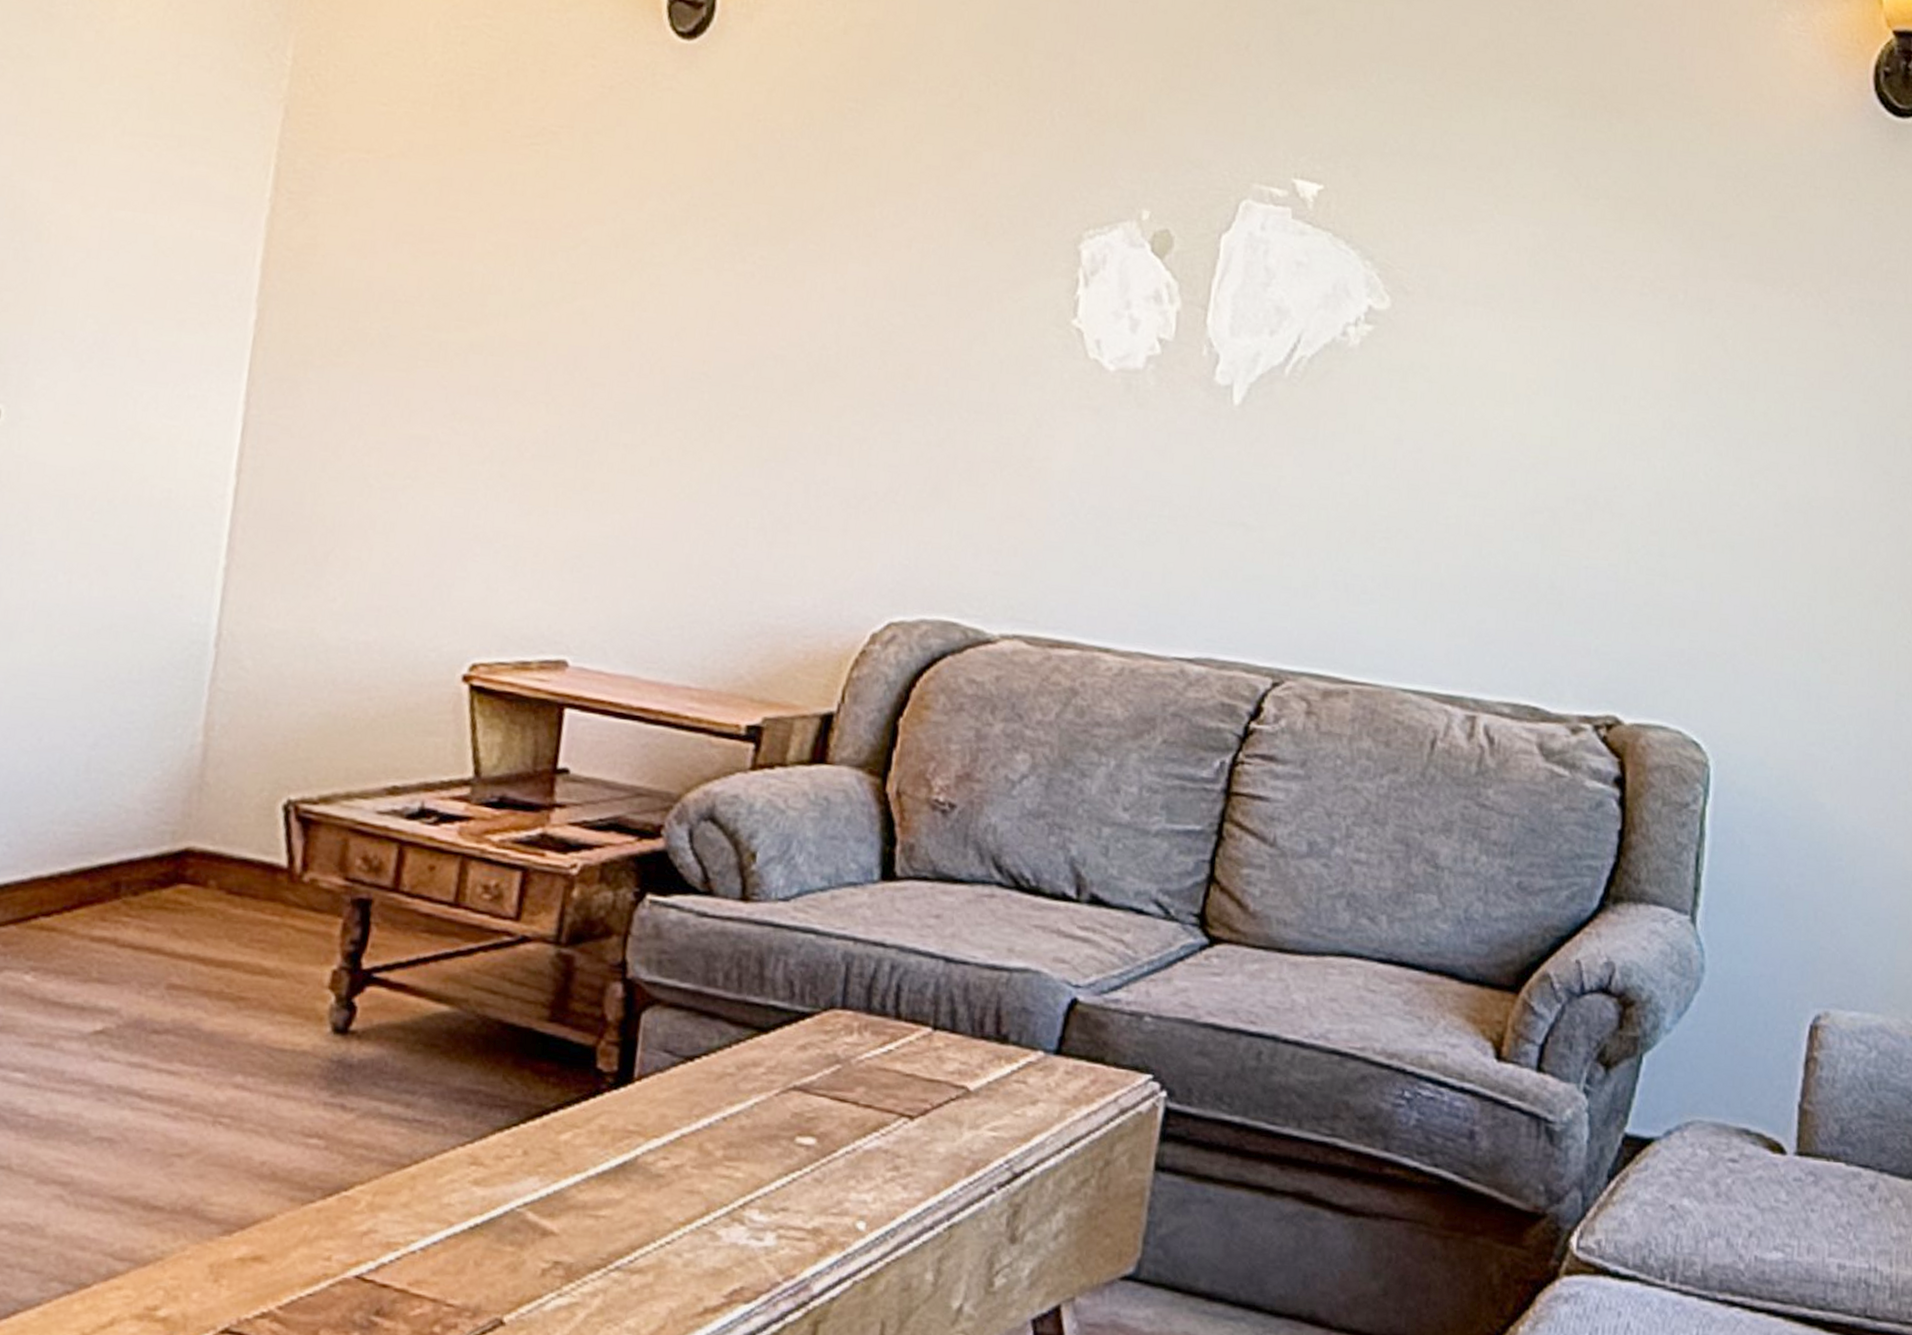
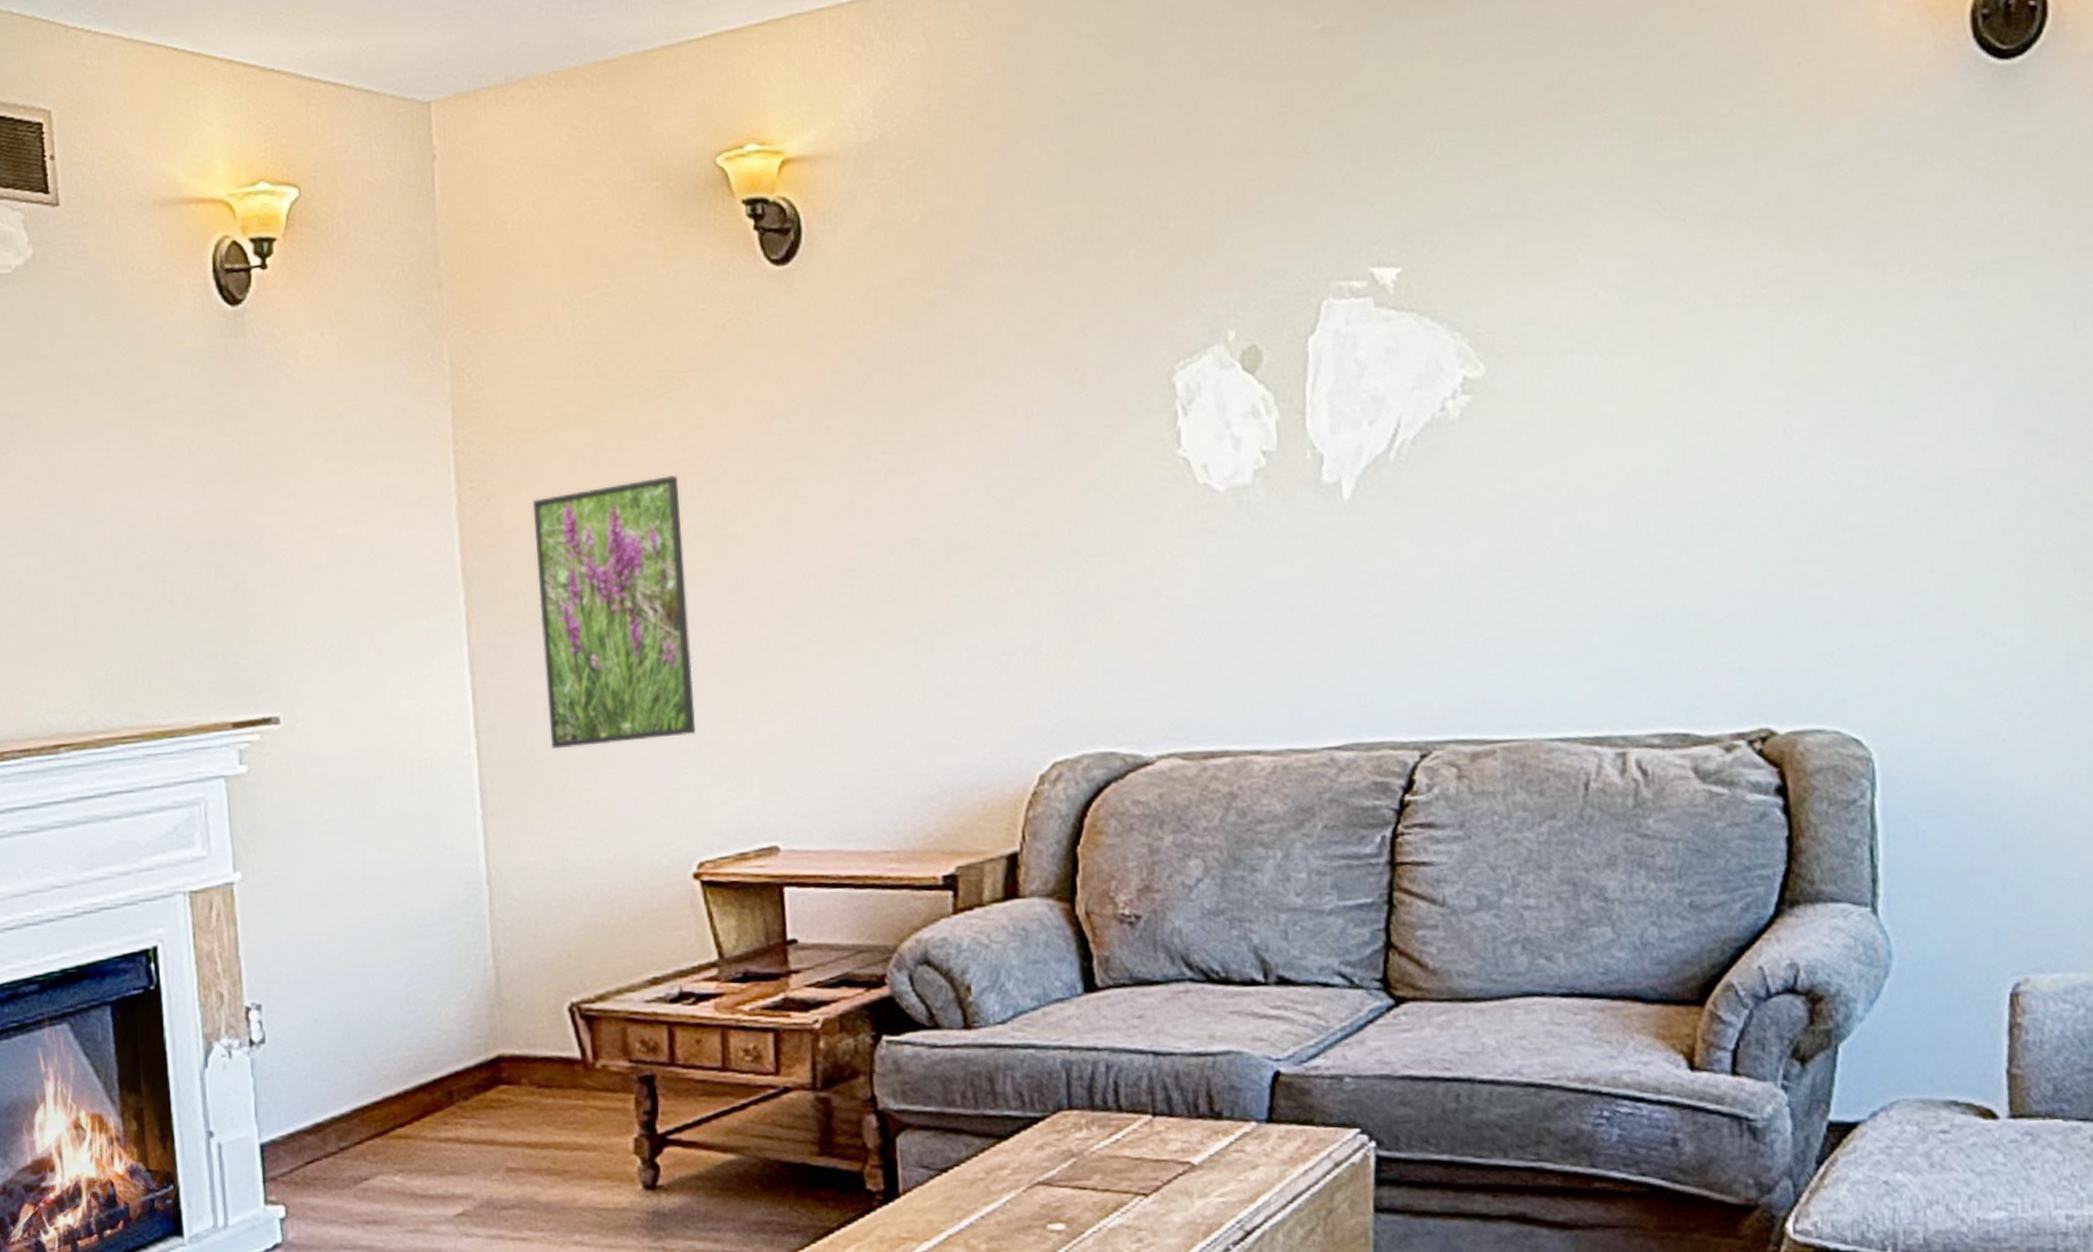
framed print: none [325,226,529,520] -> present [532,474,696,749]

